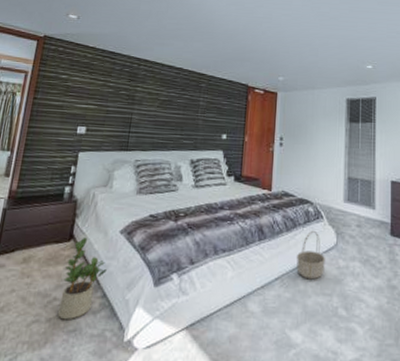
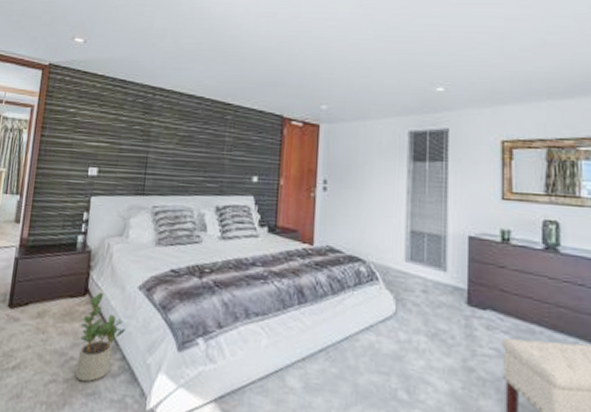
basket: present [296,230,325,280] -> none [345,294,381,355]

